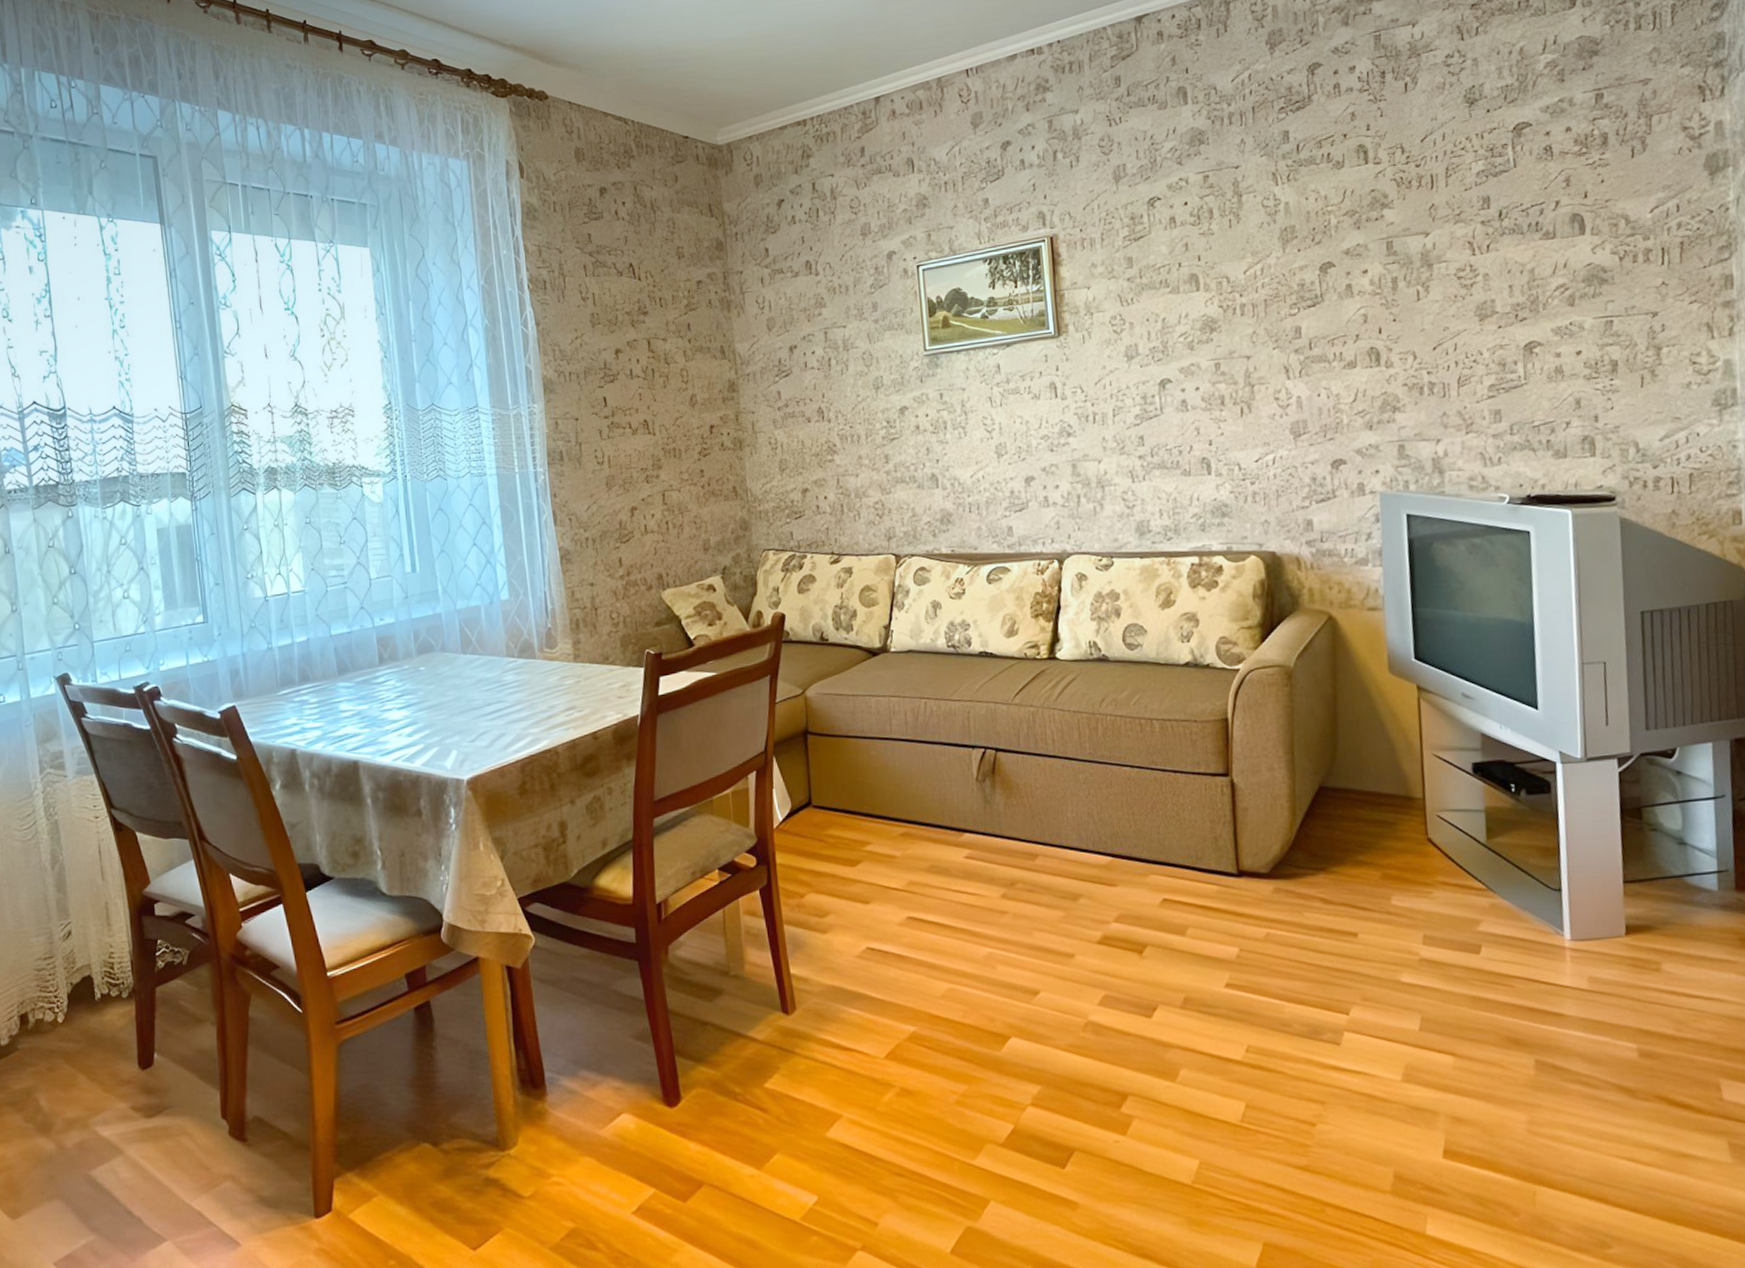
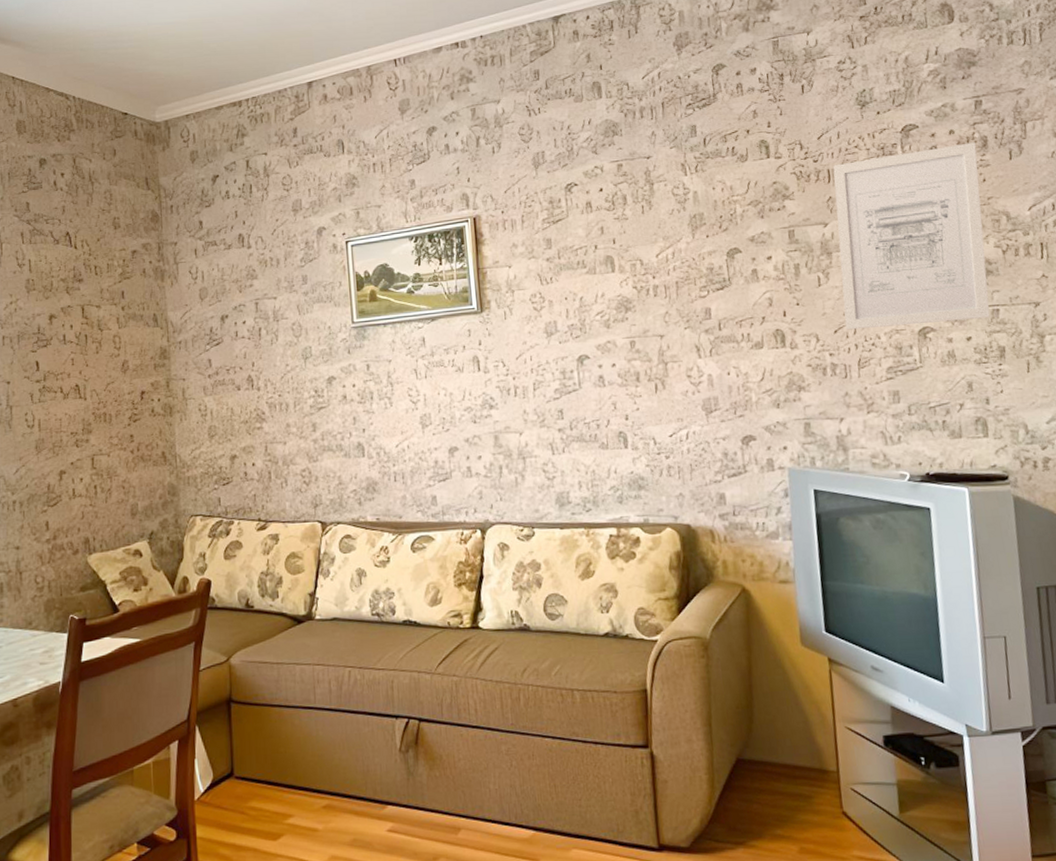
wall art: none [1436,140,1603,347] -> present [833,142,990,330]

